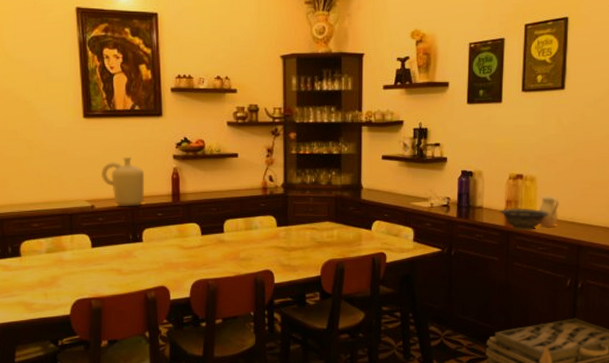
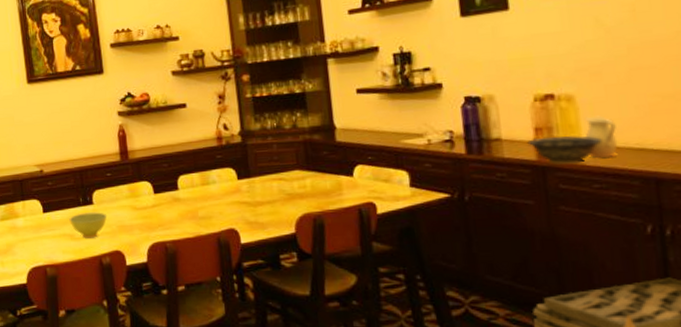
water jug: present [101,157,145,207] -> none [48,118,92,170]
bowl: none [118,249,156,274] -> present [69,212,108,238]

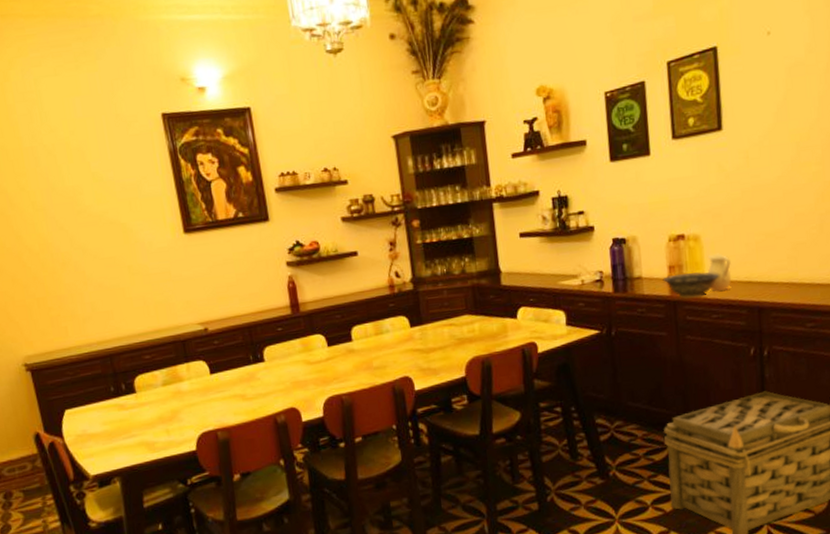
bowl: present [69,212,108,238] -> none [239,369,280,398]

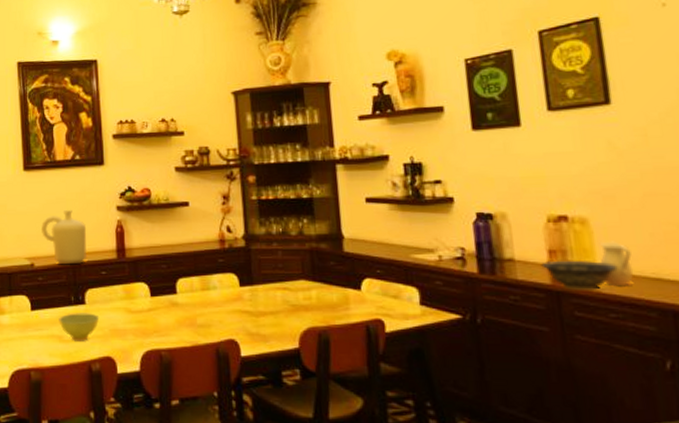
water jug: none [210,270,261,327] -> present [41,210,87,265]
bowl: none [239,369,280,398] -> present [58,313,100,341]

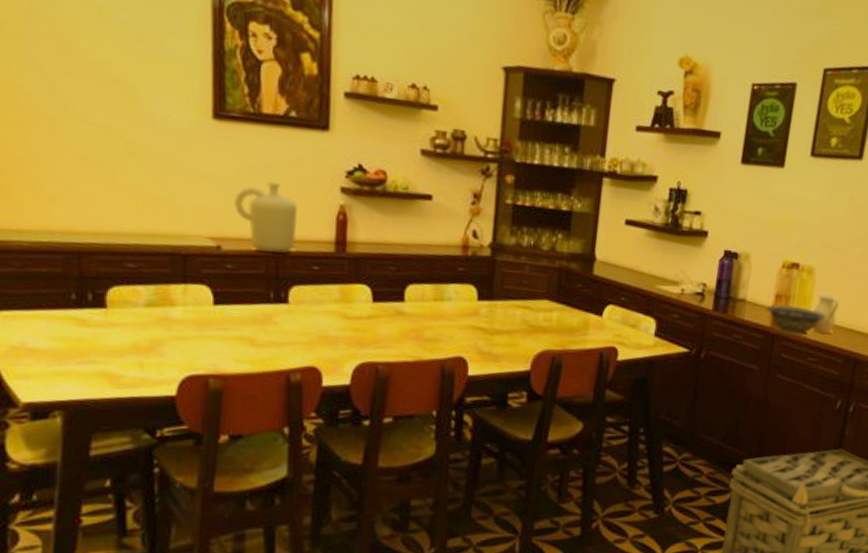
bowl: present [58,313,100,341] -> none [251,312,306,347]

